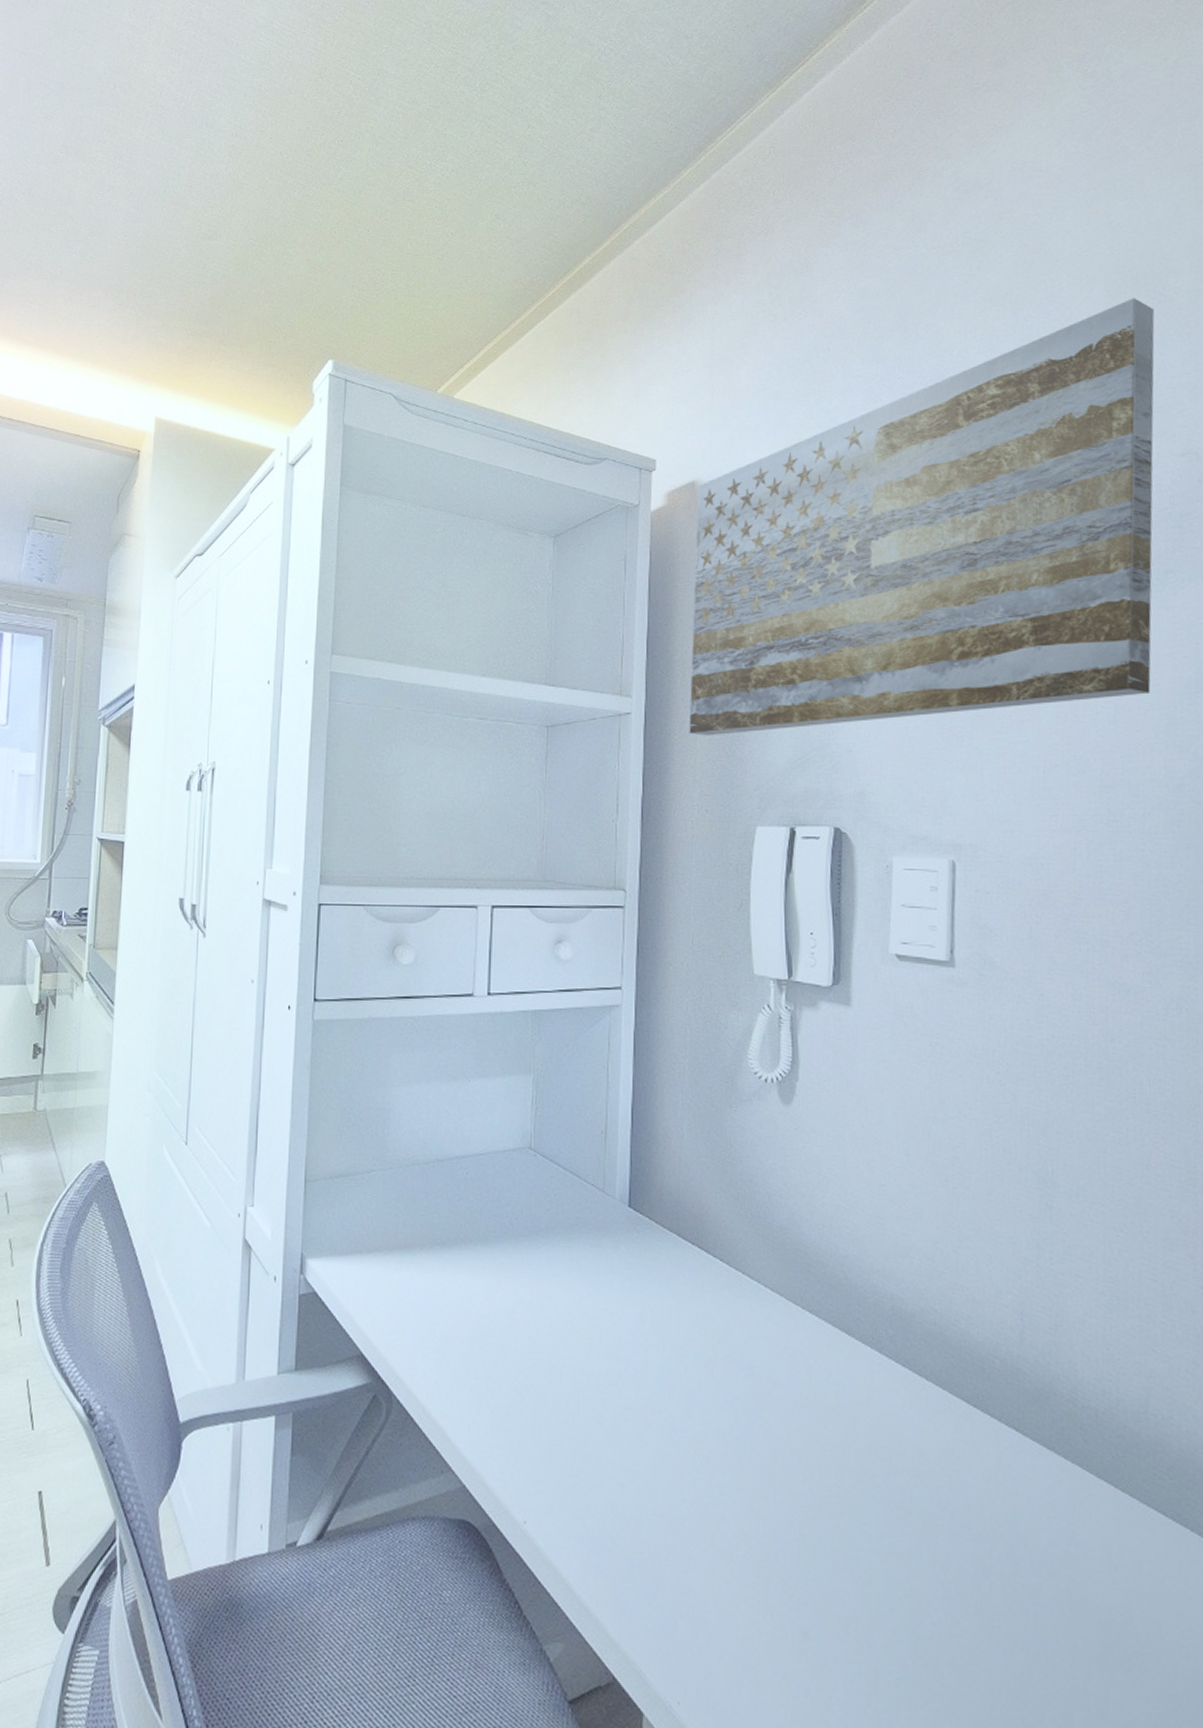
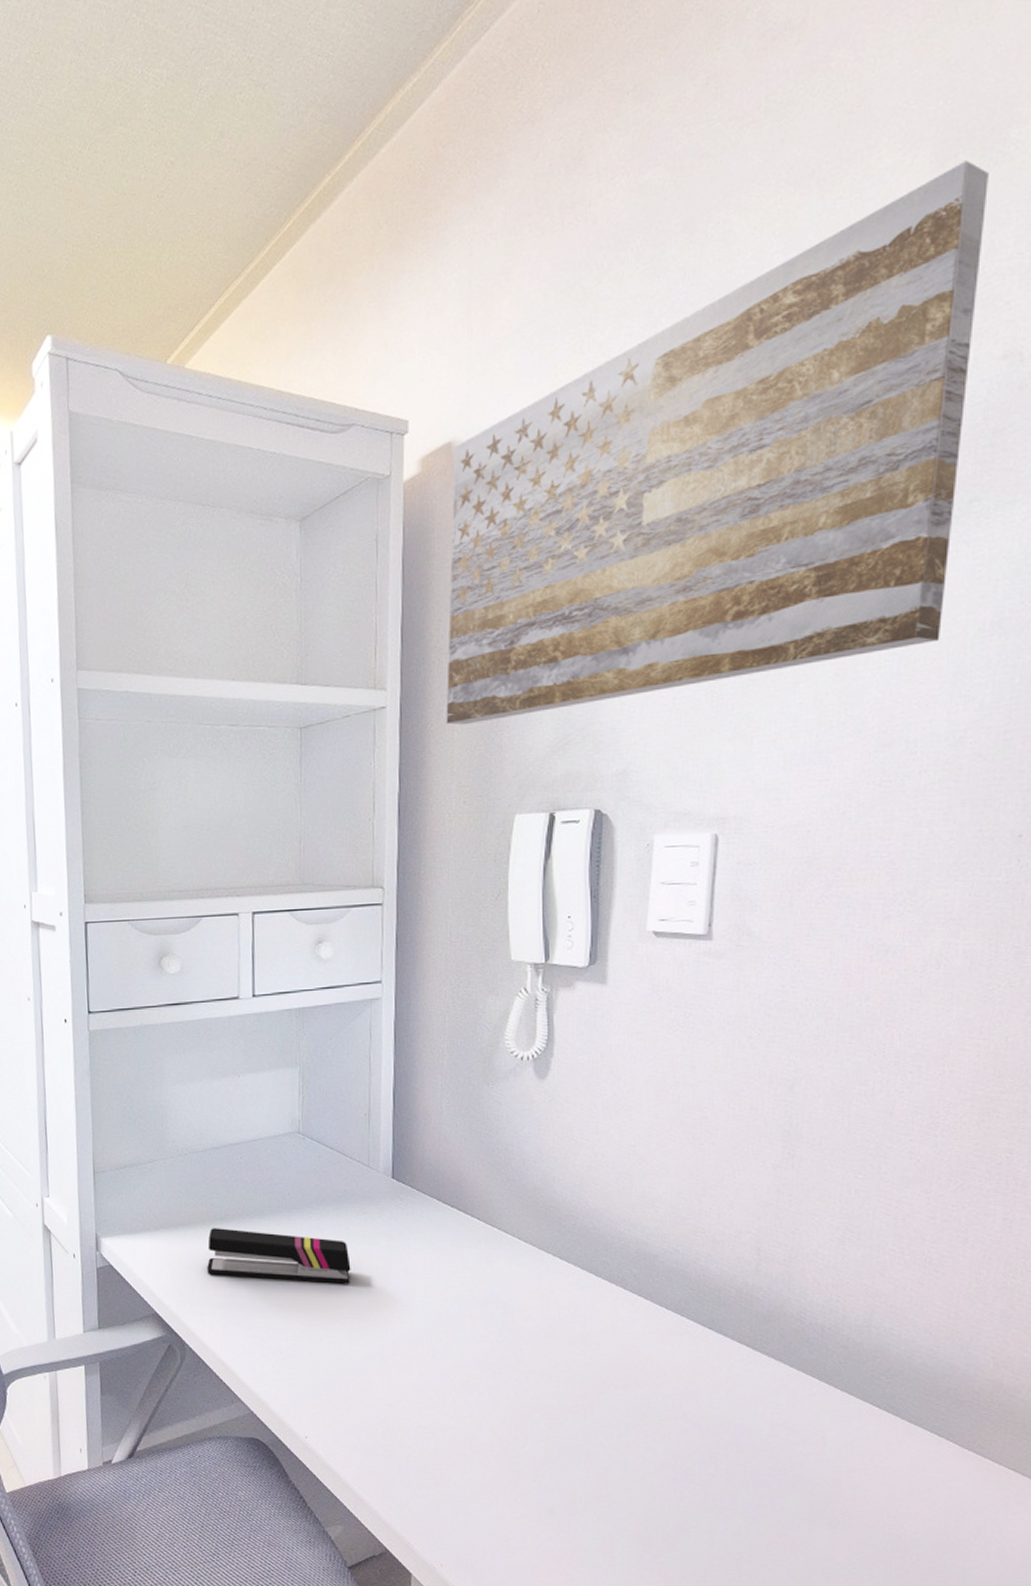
stapler: none [423,1254,582,1330] -> present [207,1228,351,1284]

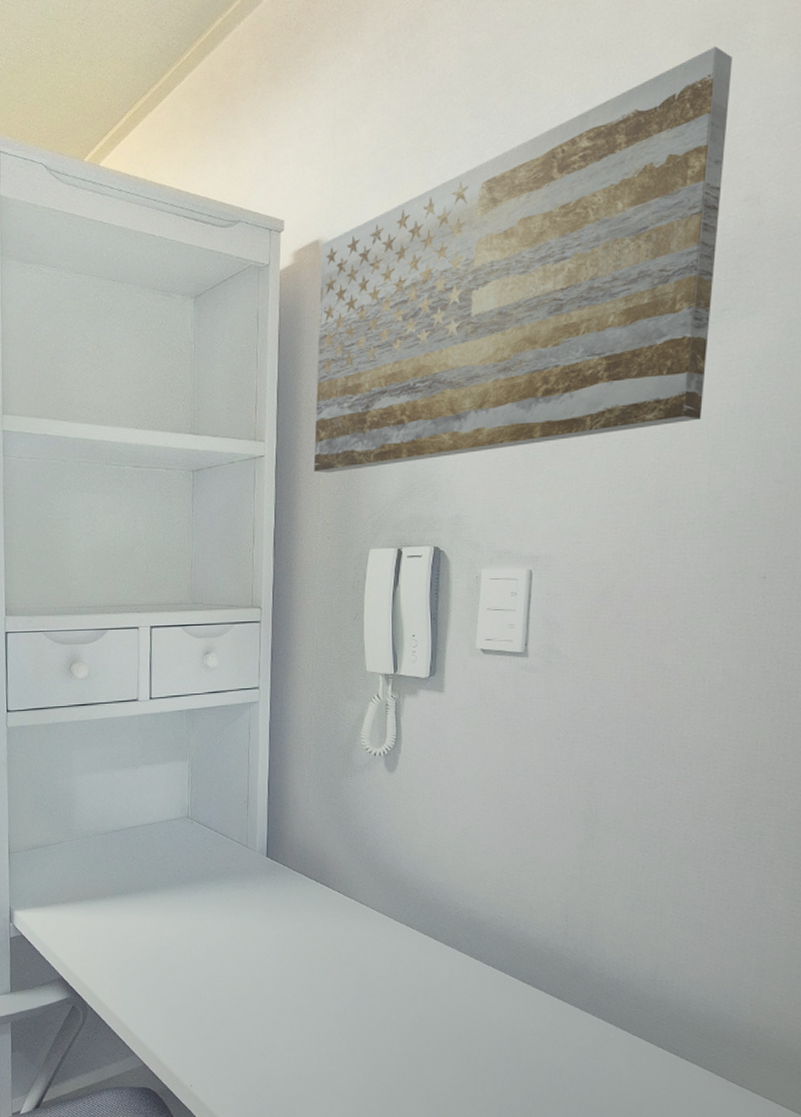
stapler: present [207,1228,351,1284] -> none [107,901,231,950]

